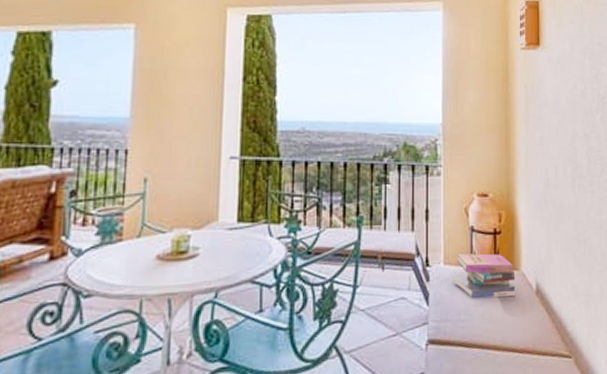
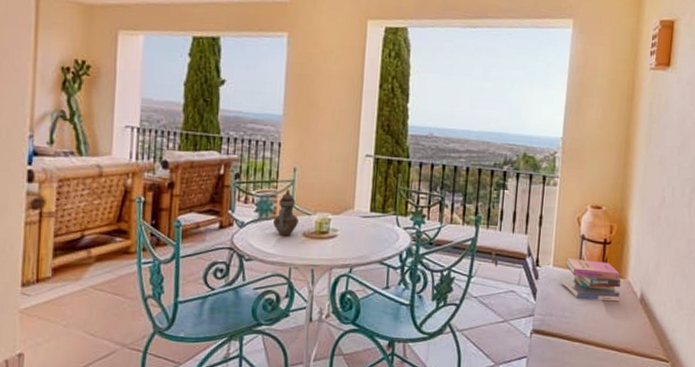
teapot: none [118,203,151,262] -> present [272,188,299,236]

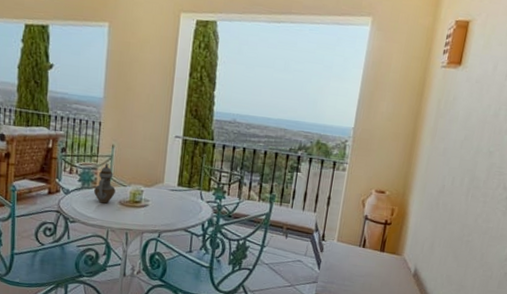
books: present [559,258,621,302] -> none [342,235,398,275]

